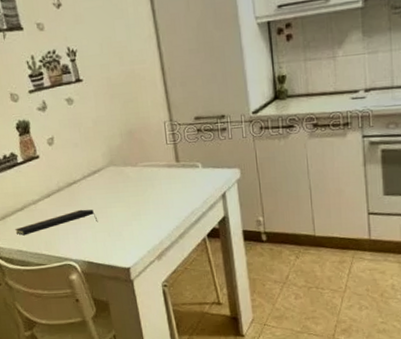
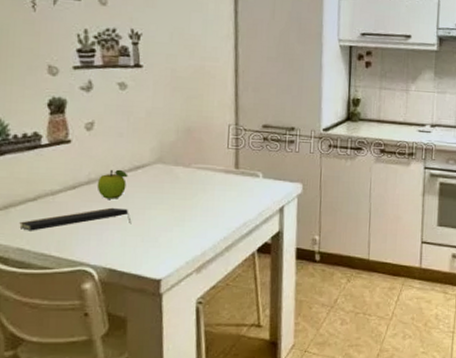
fruit: none [65,175,89,203] -> present [96,169,128,199]

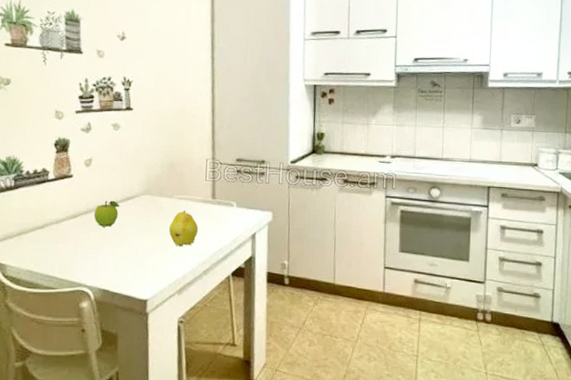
notepad: present [19,207,130,231] -> none [29,234,122,255]
fruit: none [186,181,220,221] -> present [169,210,199,247]

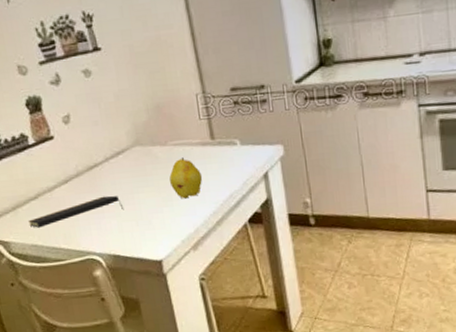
notepad: none [29,234,122,255] -> present [28,195,123,228]
fruit: present [93,200,120,227] -> none [85,157,112,189]

